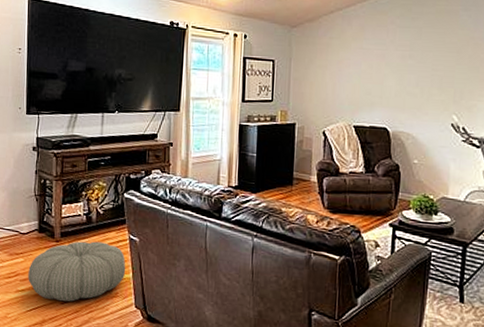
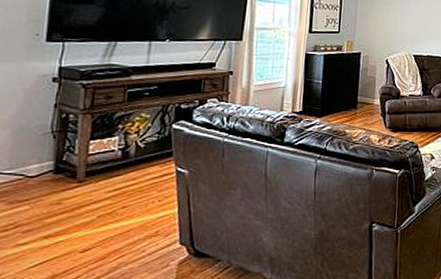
pouf: present [28,241,126,302] -> none [34,178,171,250]

